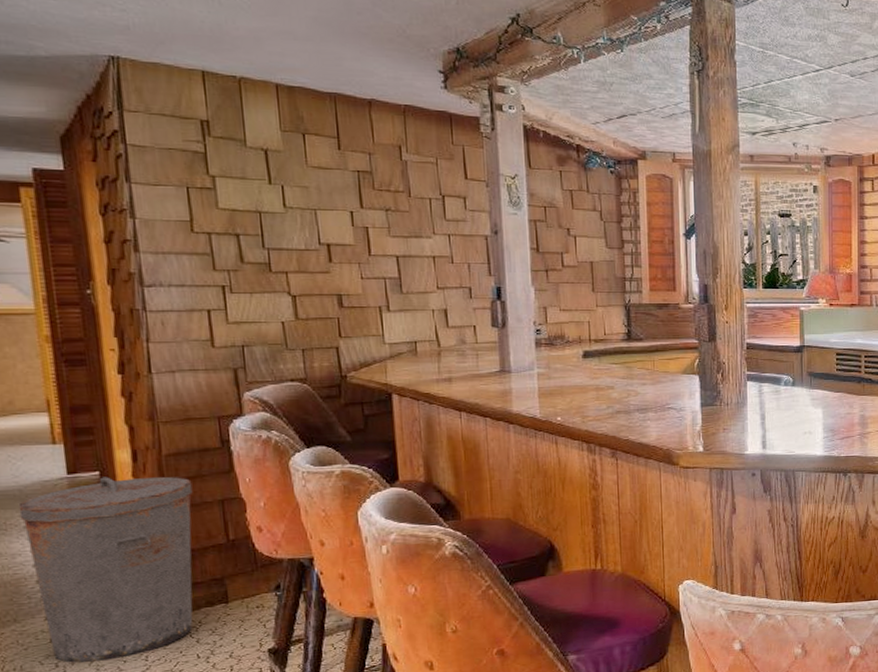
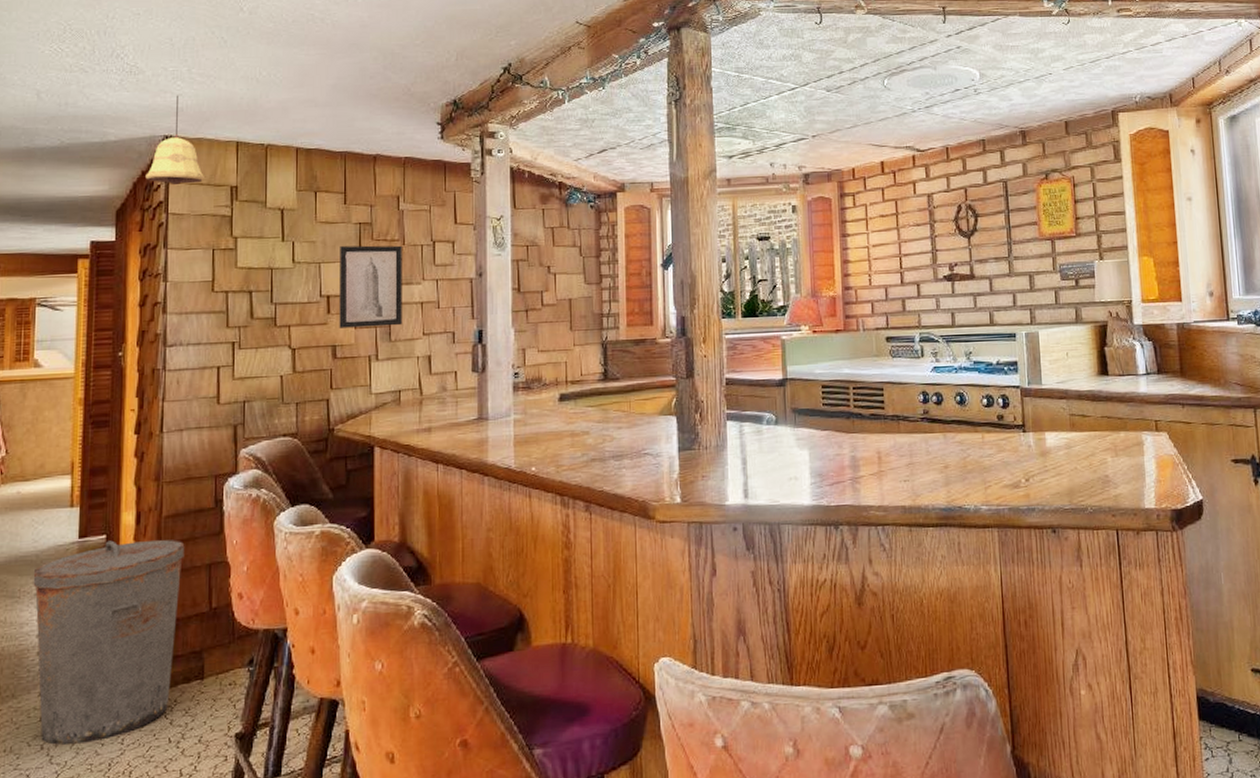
pendant light: none [91,10,167,114] -> present [145,95,204,184]
wall art: none [337,194,413,278] -> present [339,245,402,328]

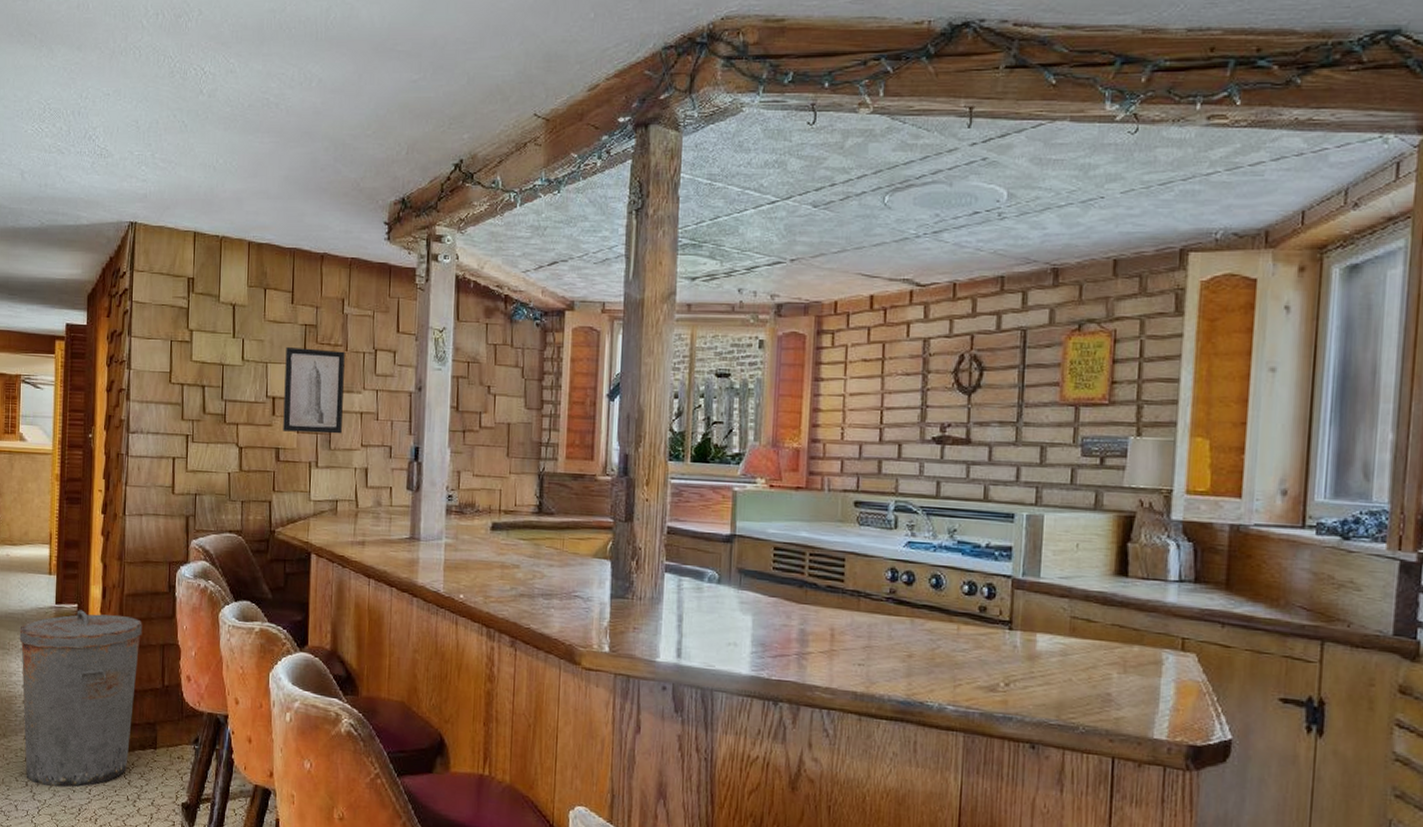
pendant light: present [145,95,204,184] -> none [113,180,165,273]

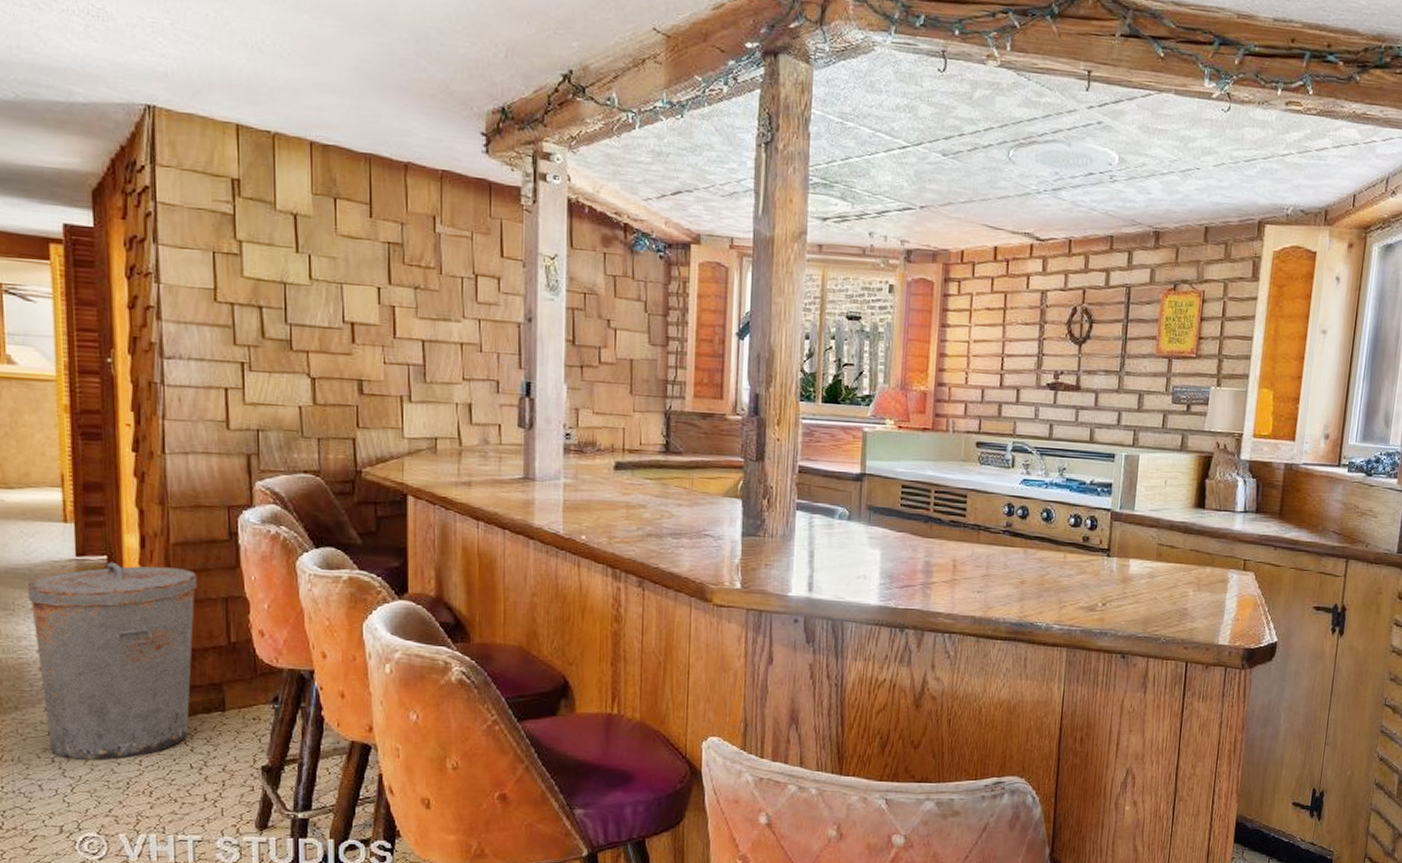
wall art: present [283,347,345,434] -> none [365,267,439,366]

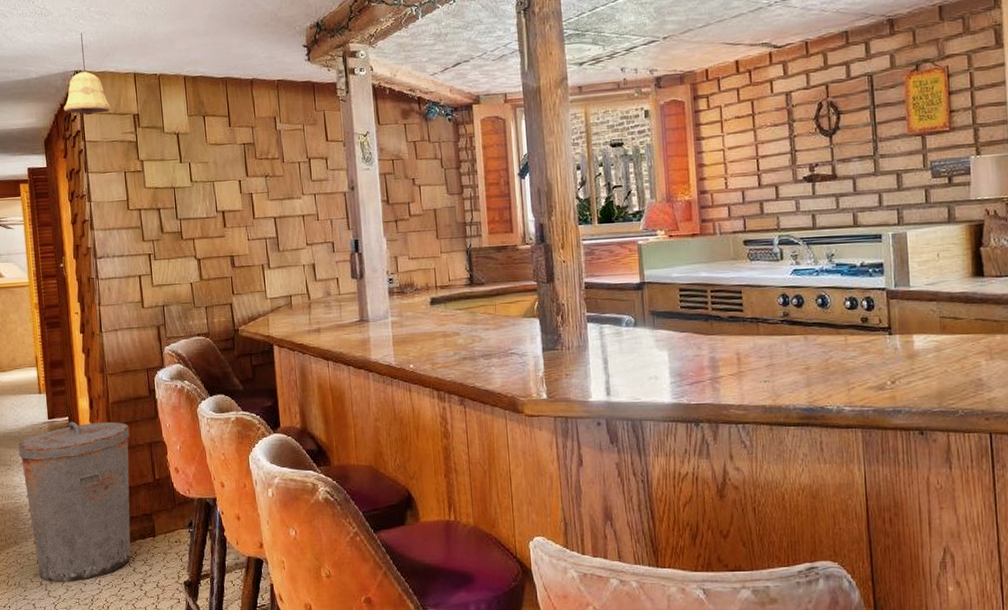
pendant light: none [125,54,198,170] -> present [64,32,111,115]

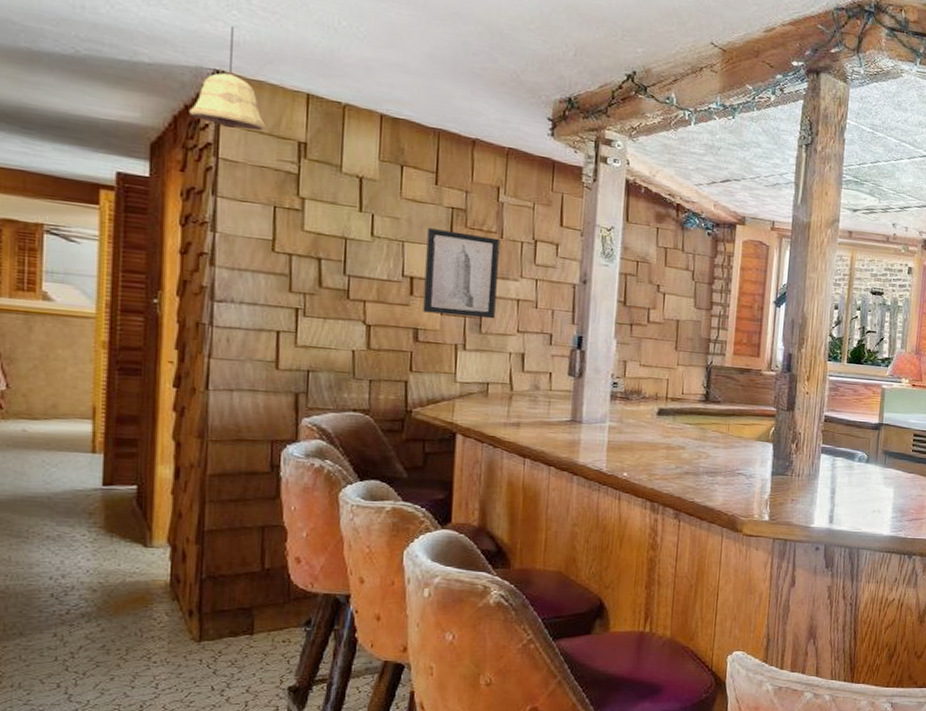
trash can: present [18,421,131,583] -> none [44,491,234,686]
wall art: none [229,163,288,240] -> present [423,228,500,319]

